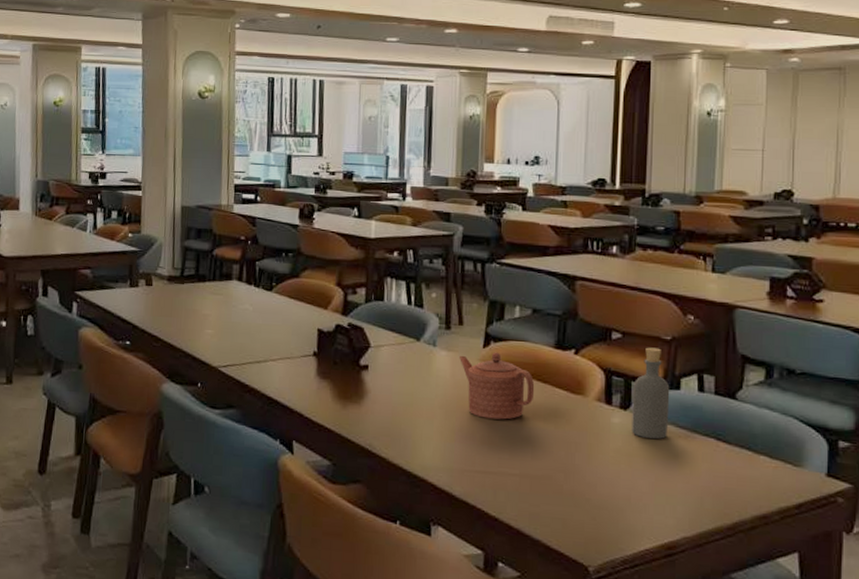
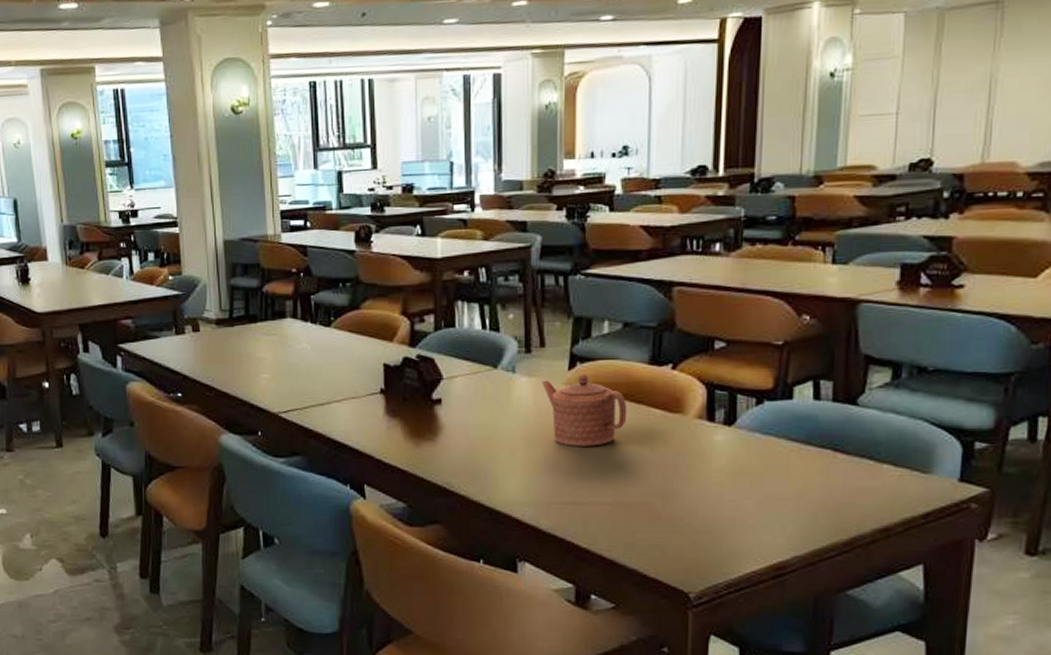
bottle: present [632,347,670,440] -> none [737,355,781,456]

